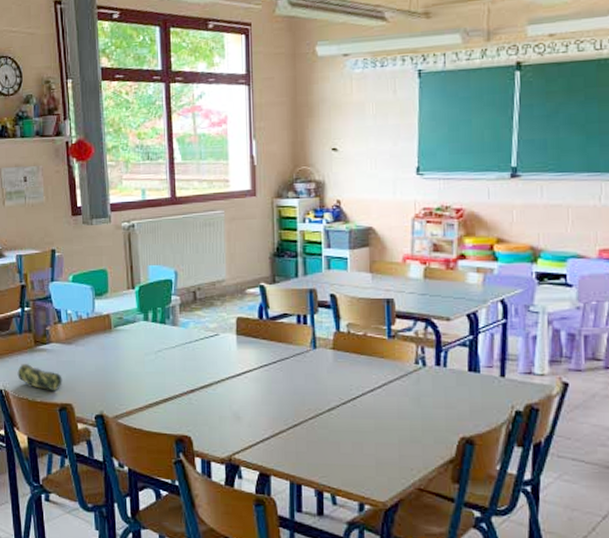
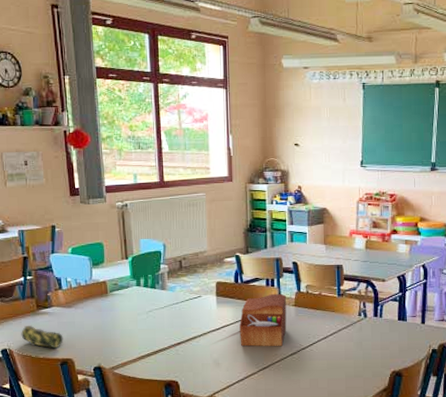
sewing box: none [264,333,323,400] -> present [239,293,287,347]

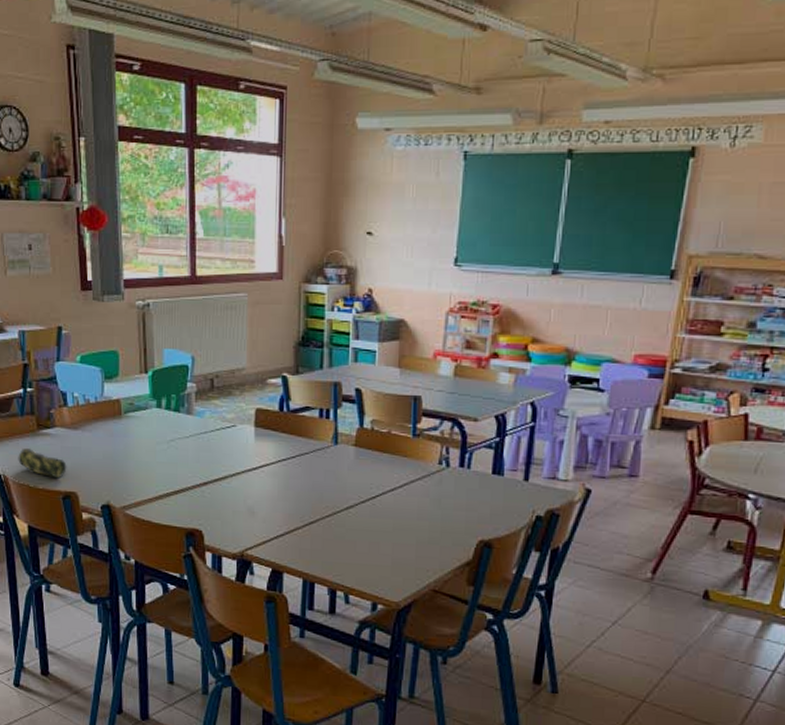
sewing box: present [239,293,287,347] -> none [282,428,344,497]

